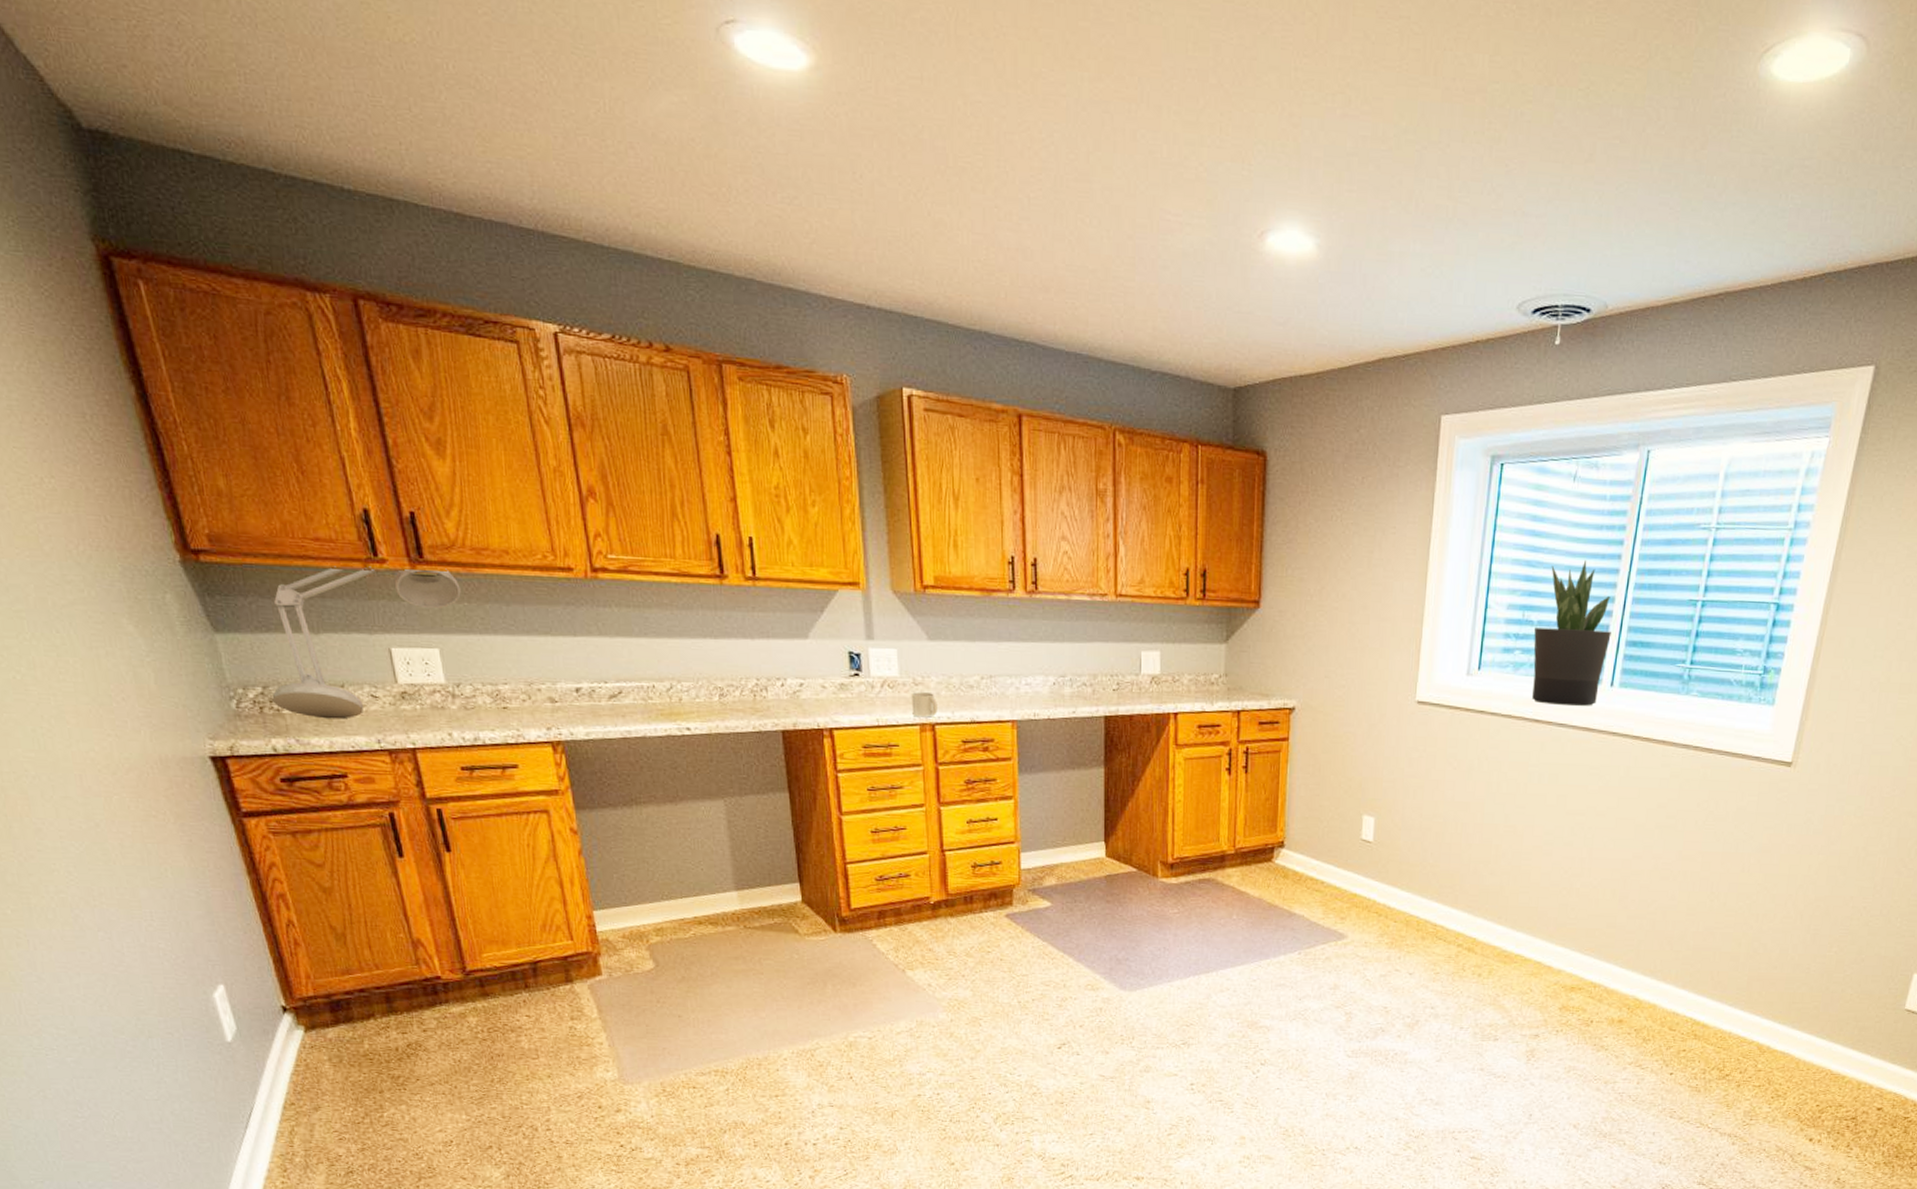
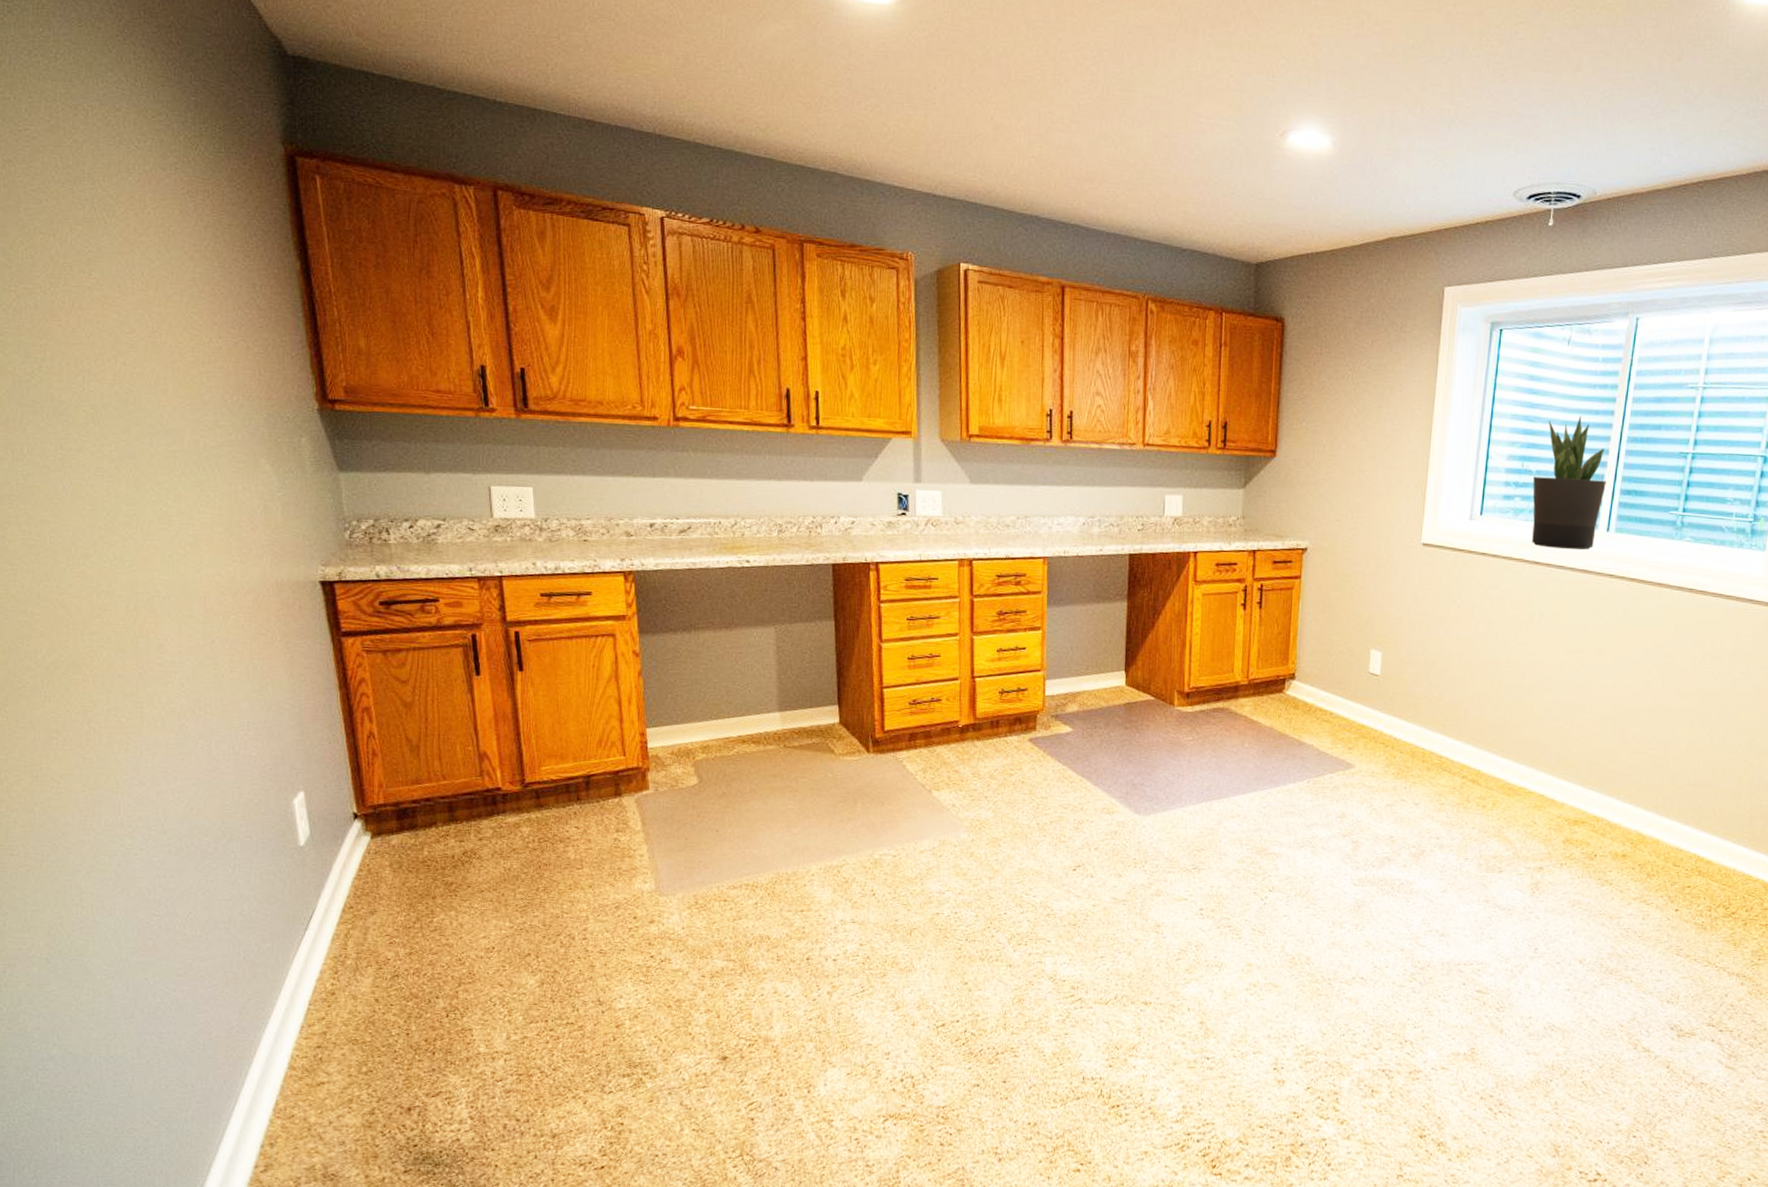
desk lamp: present [272,566,461,720] -> none [381,414,558,549]
mug: present [911,692,937,718] -> none [952,530,976,553]

